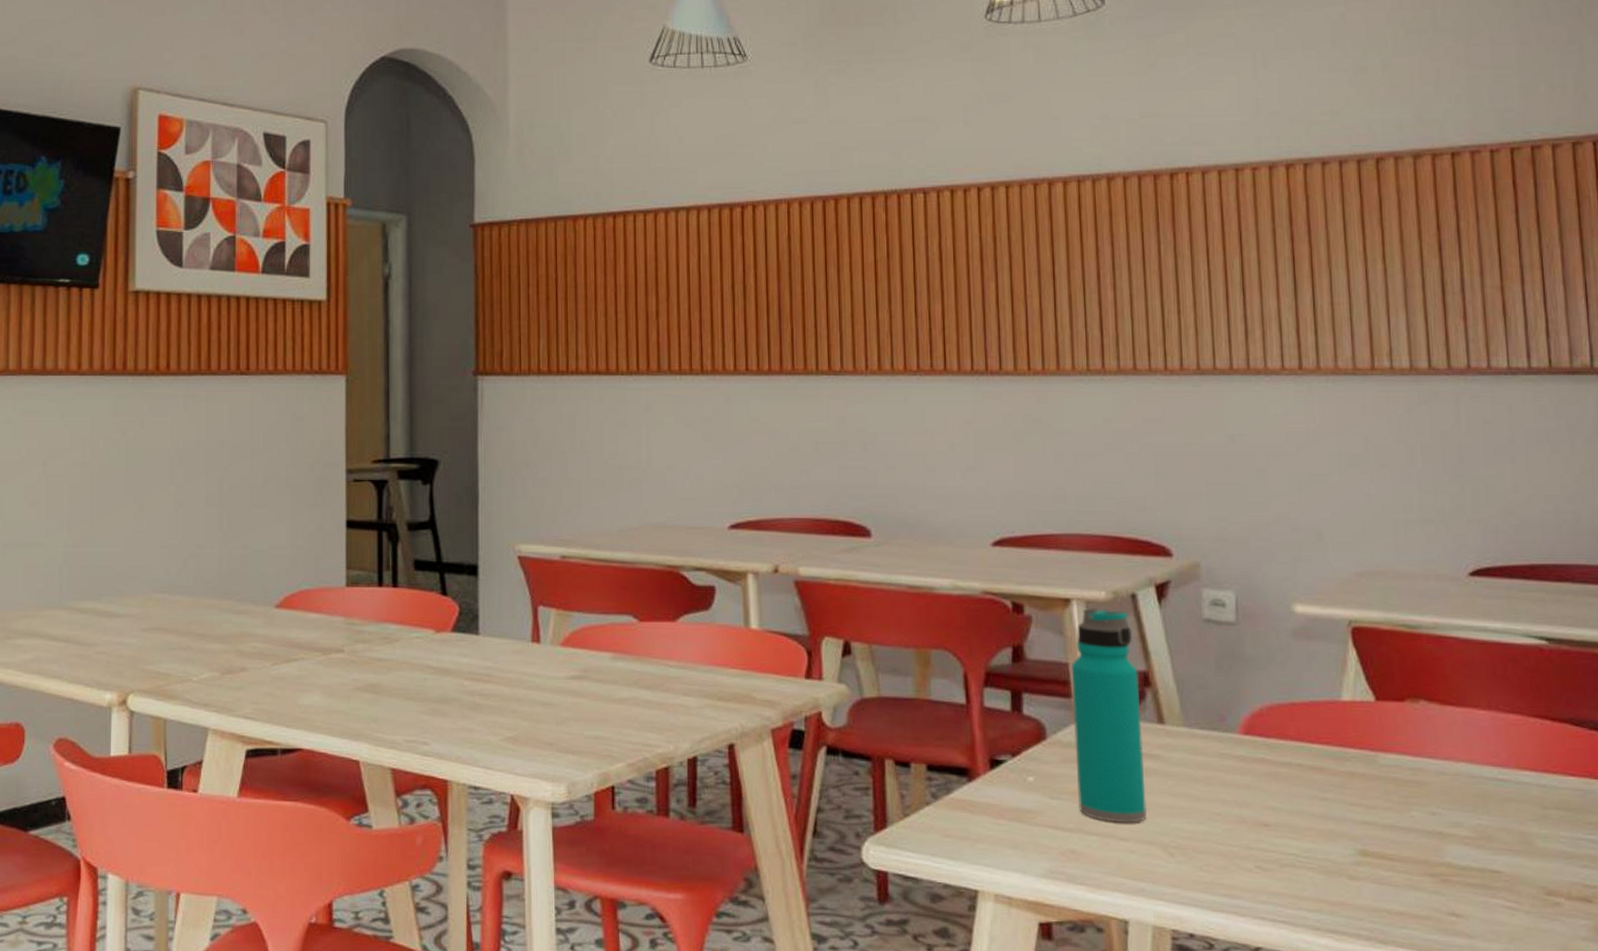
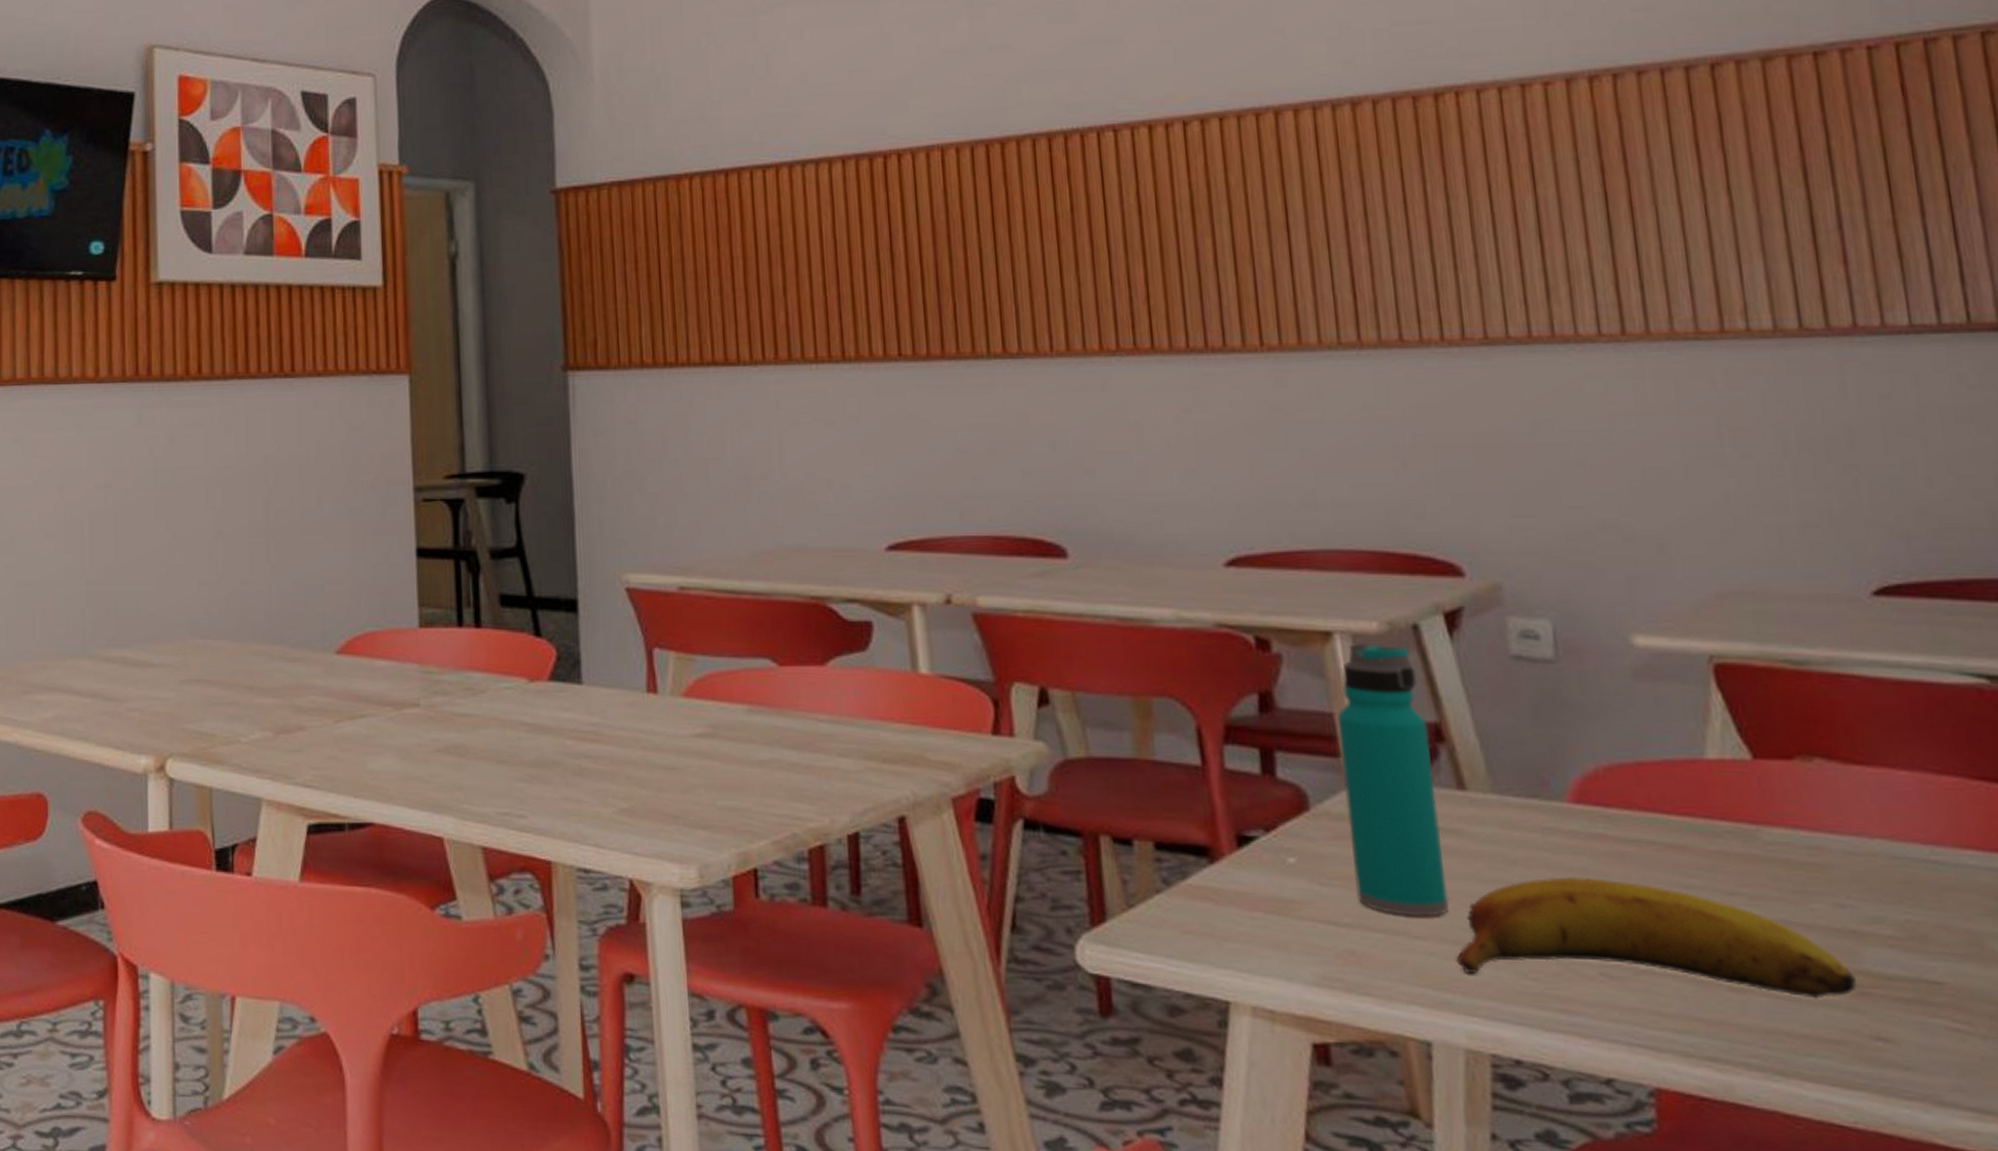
fruit: none [1150,791,1440,885] -> present [1456,876,1856,999]

